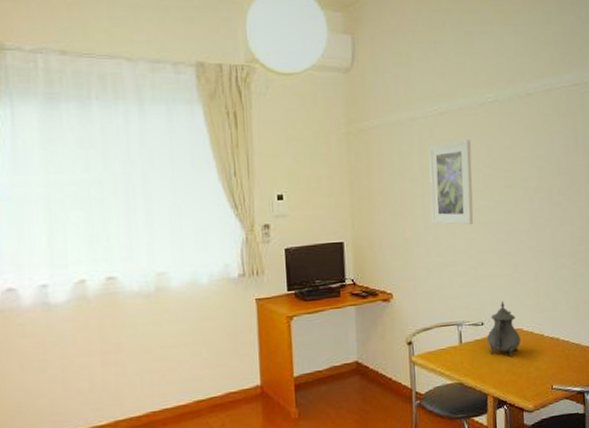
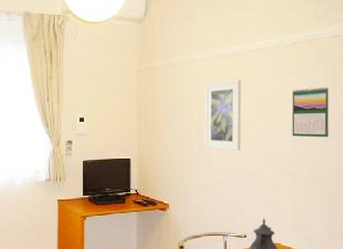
calendar: none [528,144,571,204] -> present [292,87,329,138]

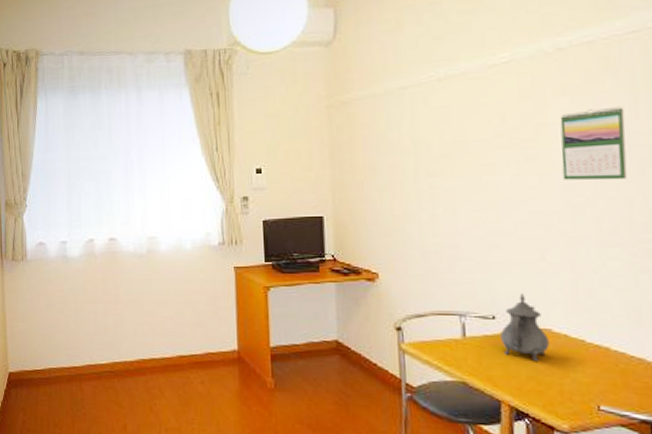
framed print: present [204,79,242,151] -> none [423,106,482,203]

